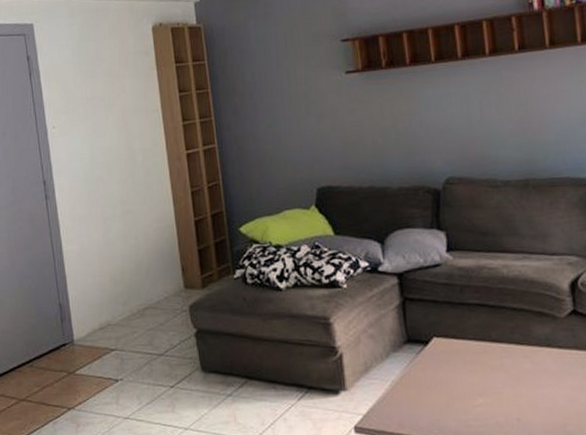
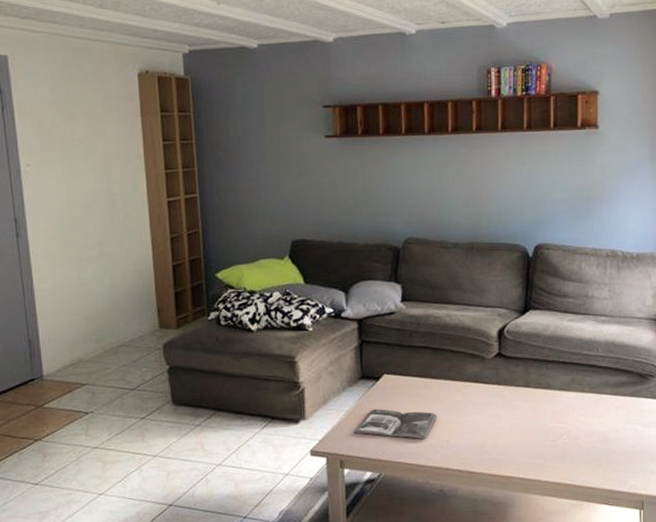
magazine: none [402,378,503,415] -> present [353,409,437,439]

